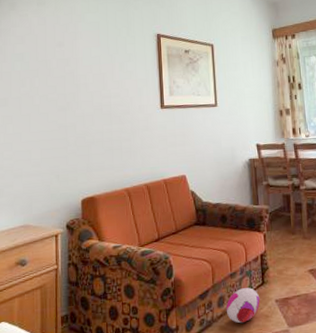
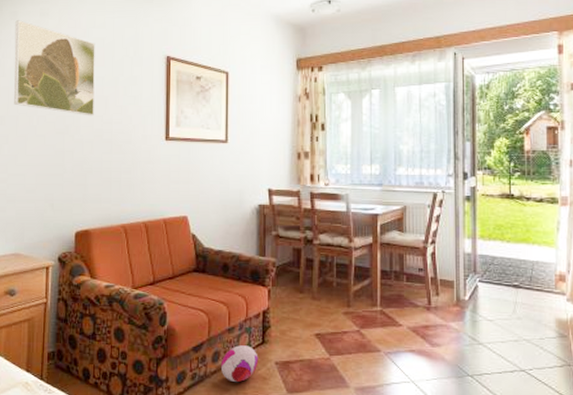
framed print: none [14,10,93,92] -> present [14,20,95,116]

